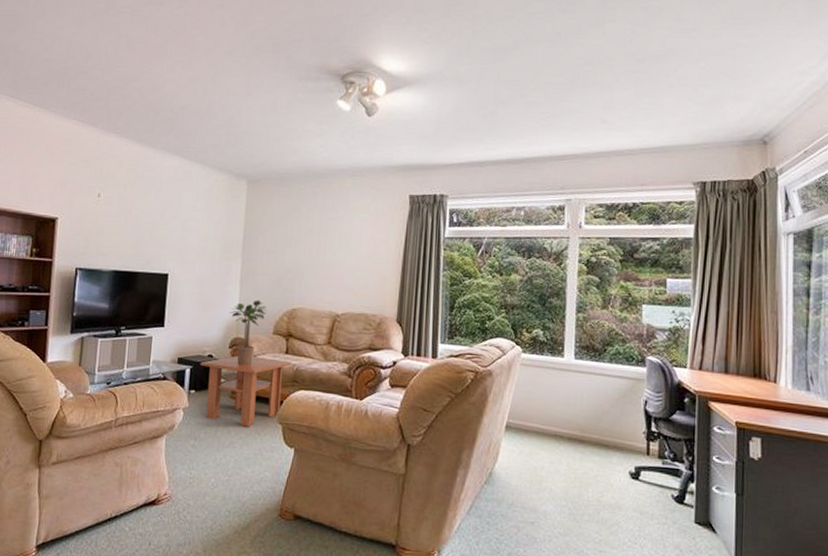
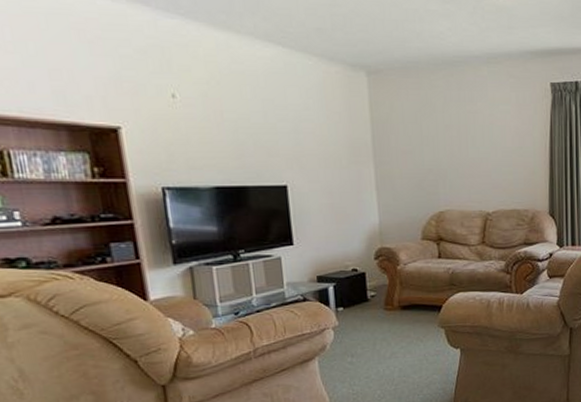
coffee table: present [200,355,292,427] -> none [343,265,446,336]
potted plant: present [230,300,267,366] -> none [370,205,411,275]

